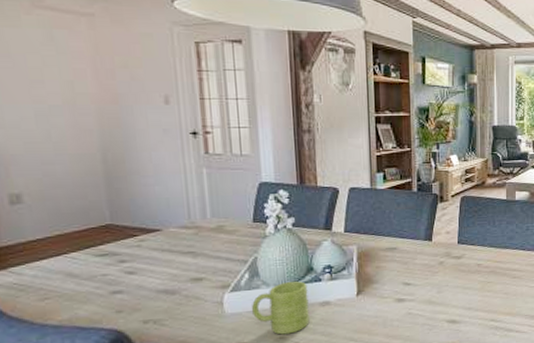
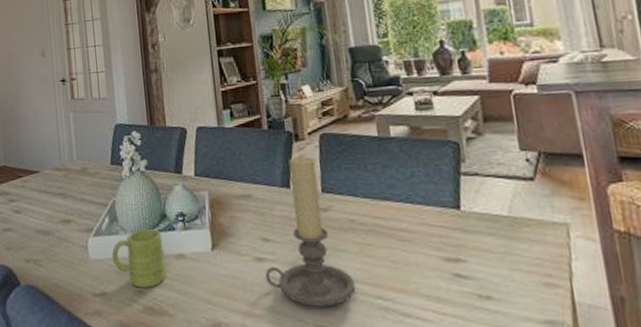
candle holder: none [404,214,476,332] -> present [265,156,356,307]

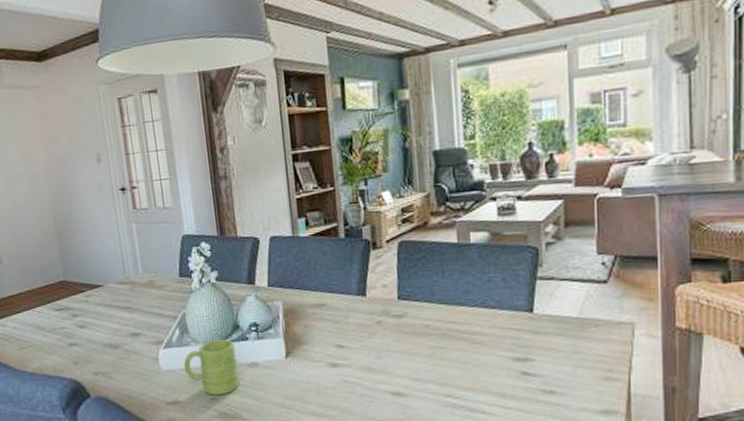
candle holder: present [265,156,356,307] -> none [338,264,427,406]

